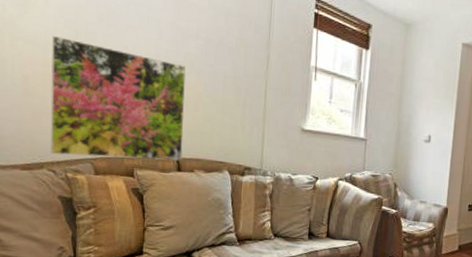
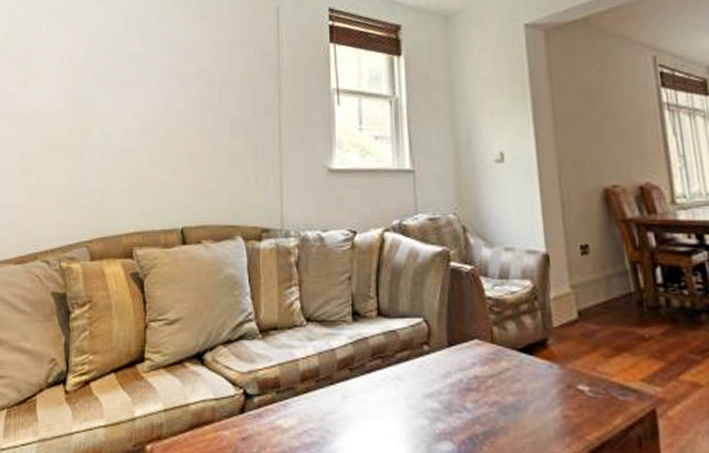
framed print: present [49,35,186,160] -> none [44,105,188,242]

